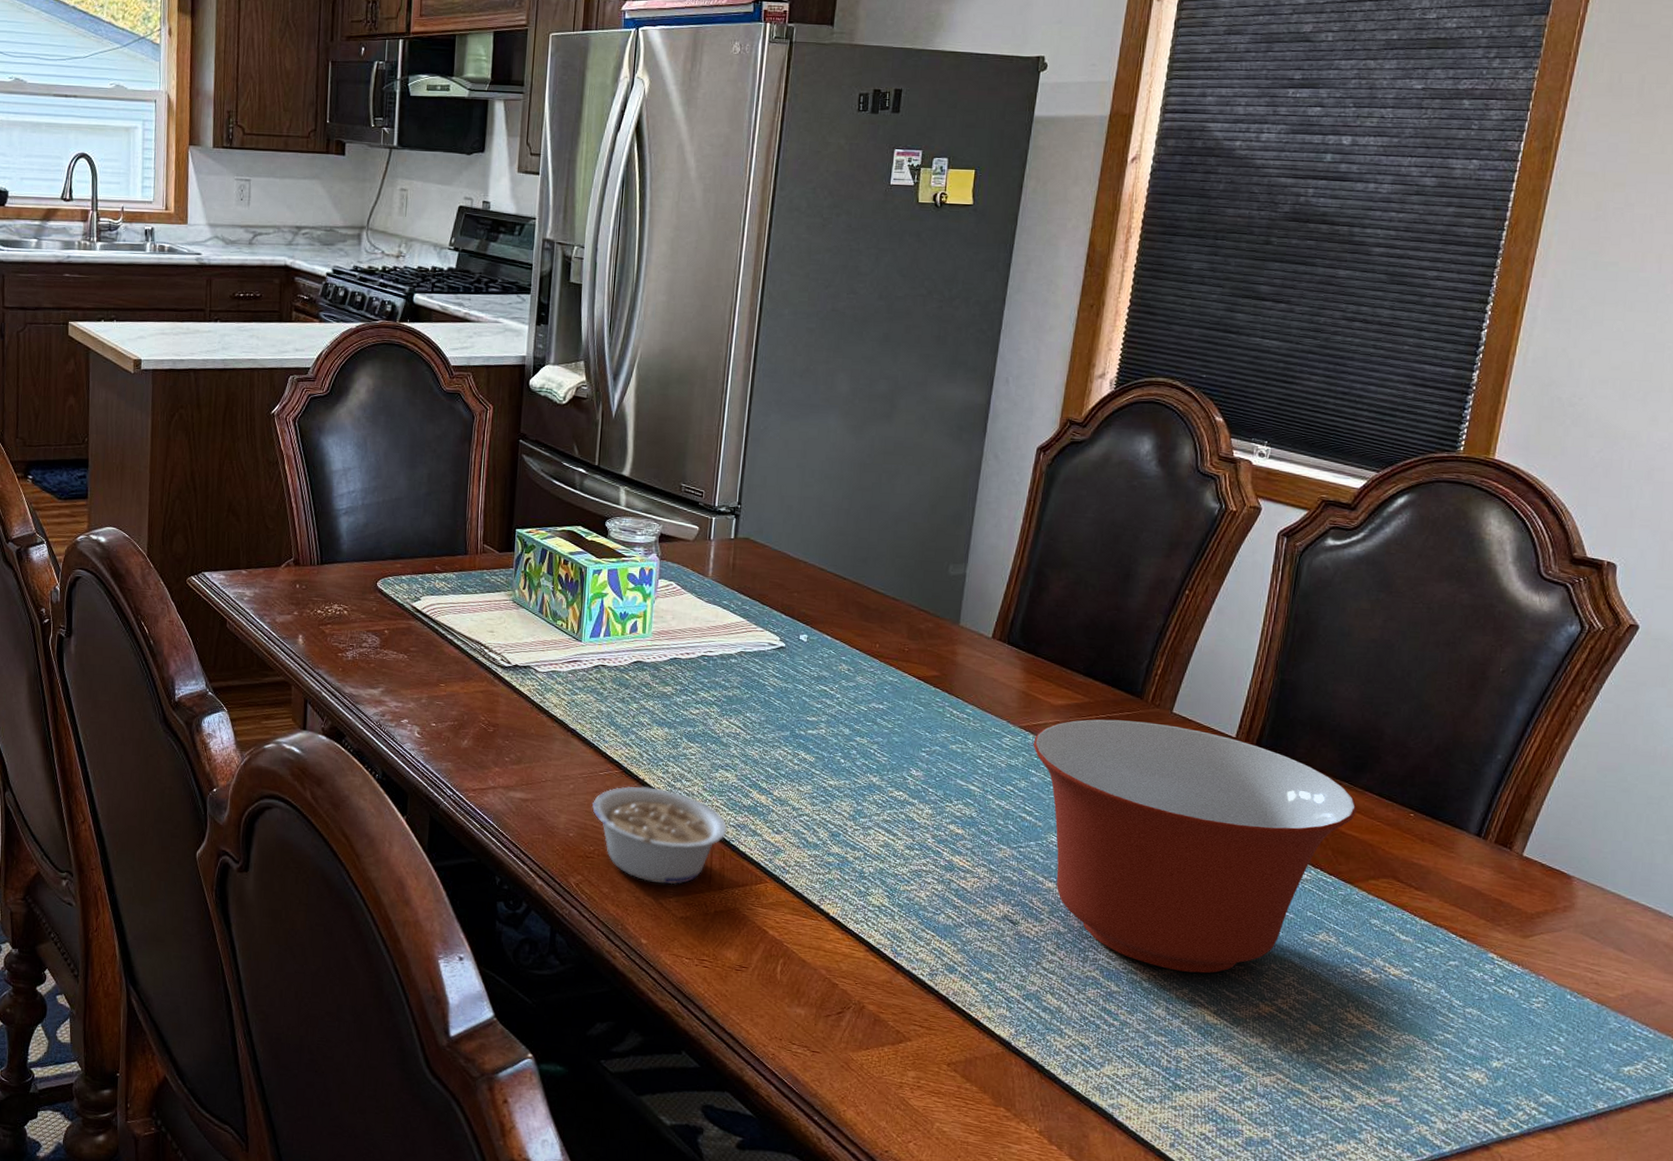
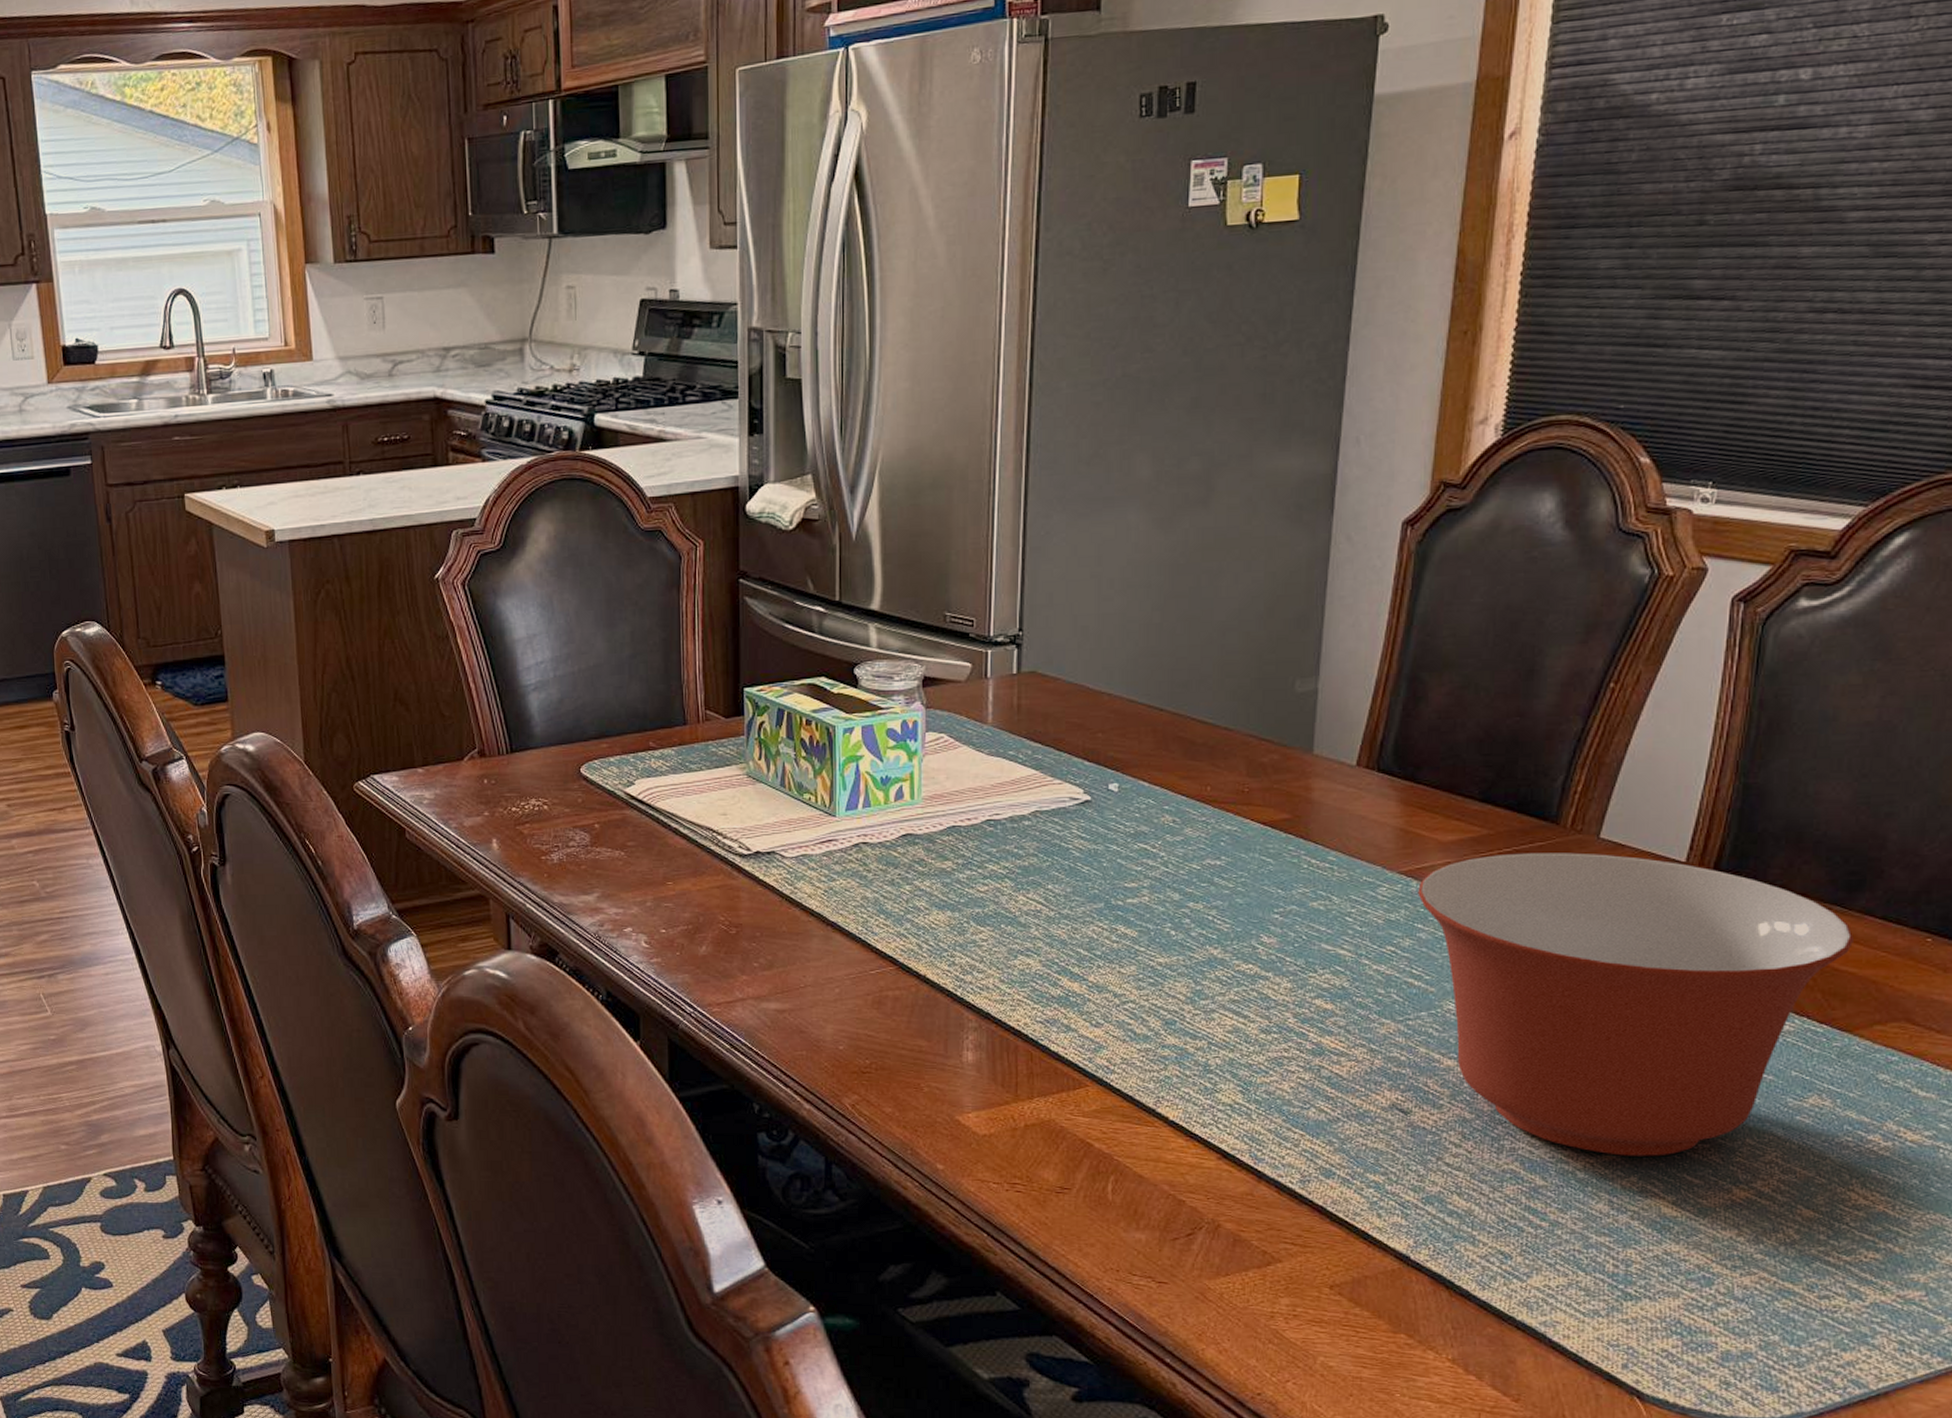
legume: present [592,786,729,885] -> none [864,984,1035,1098]

